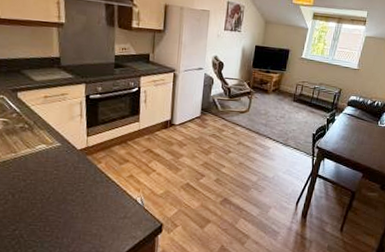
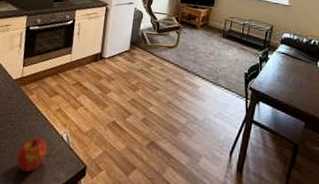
apple: none [91,203,122,233] -> present [16,138,48,172]

